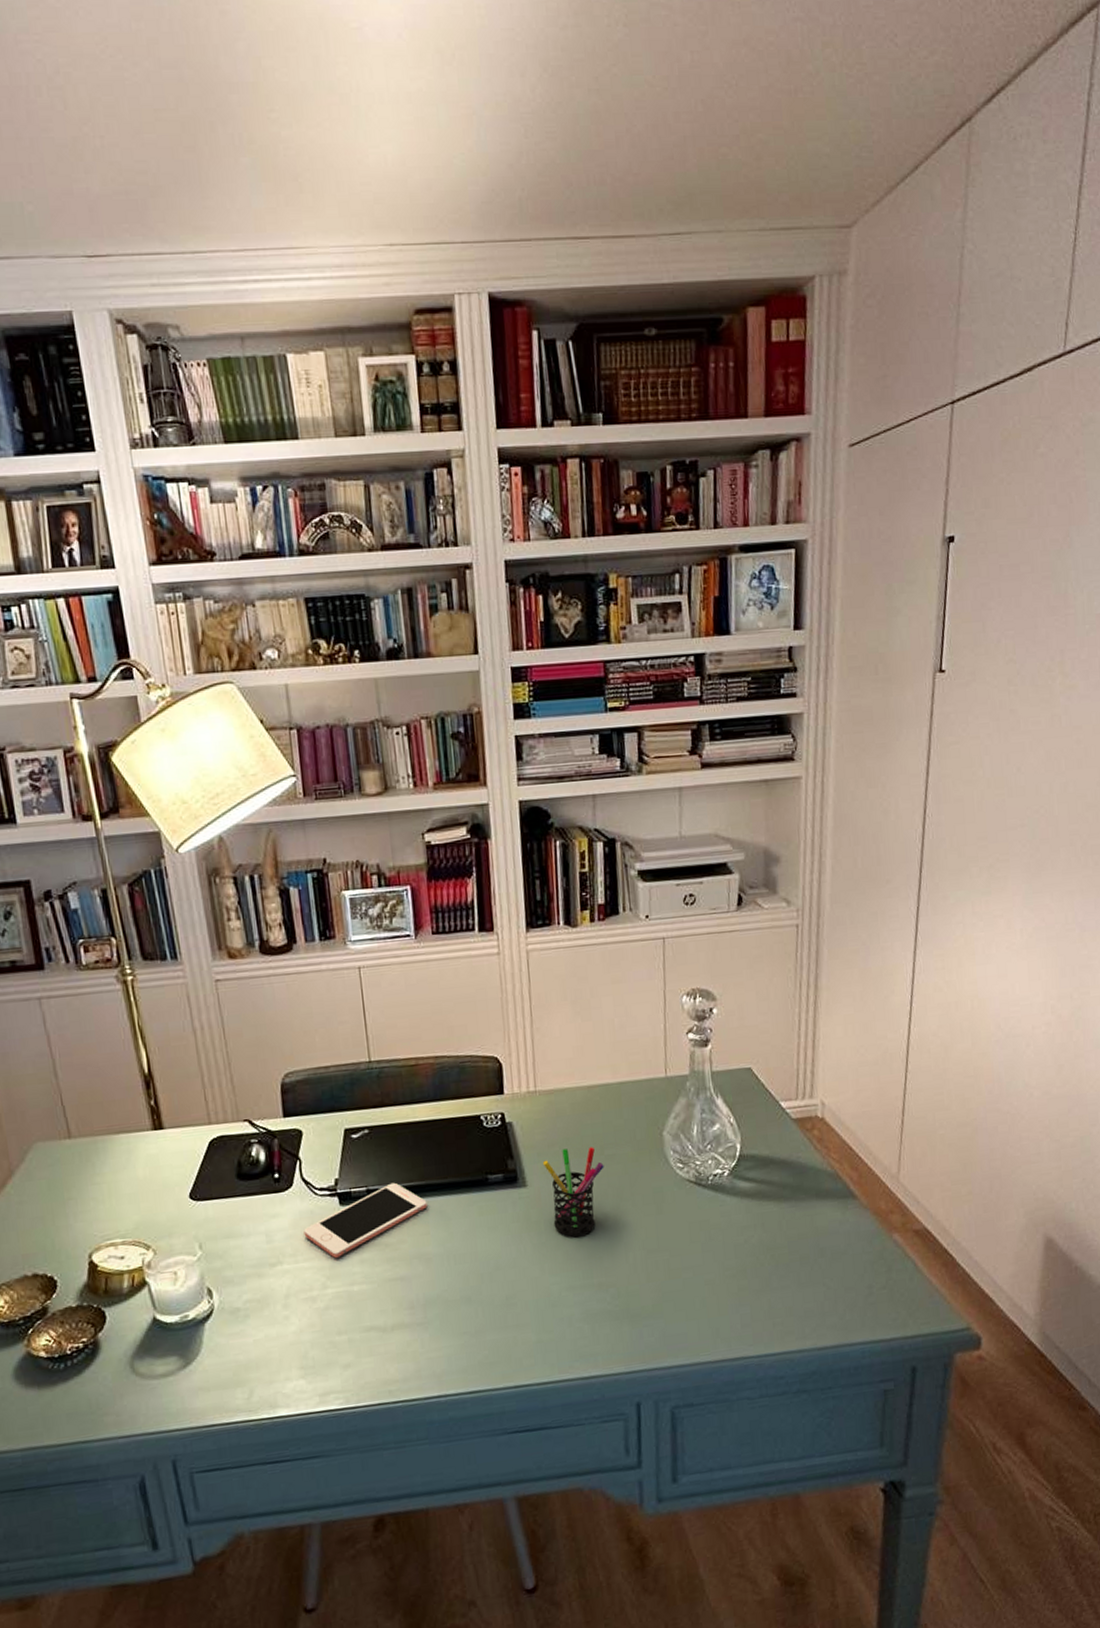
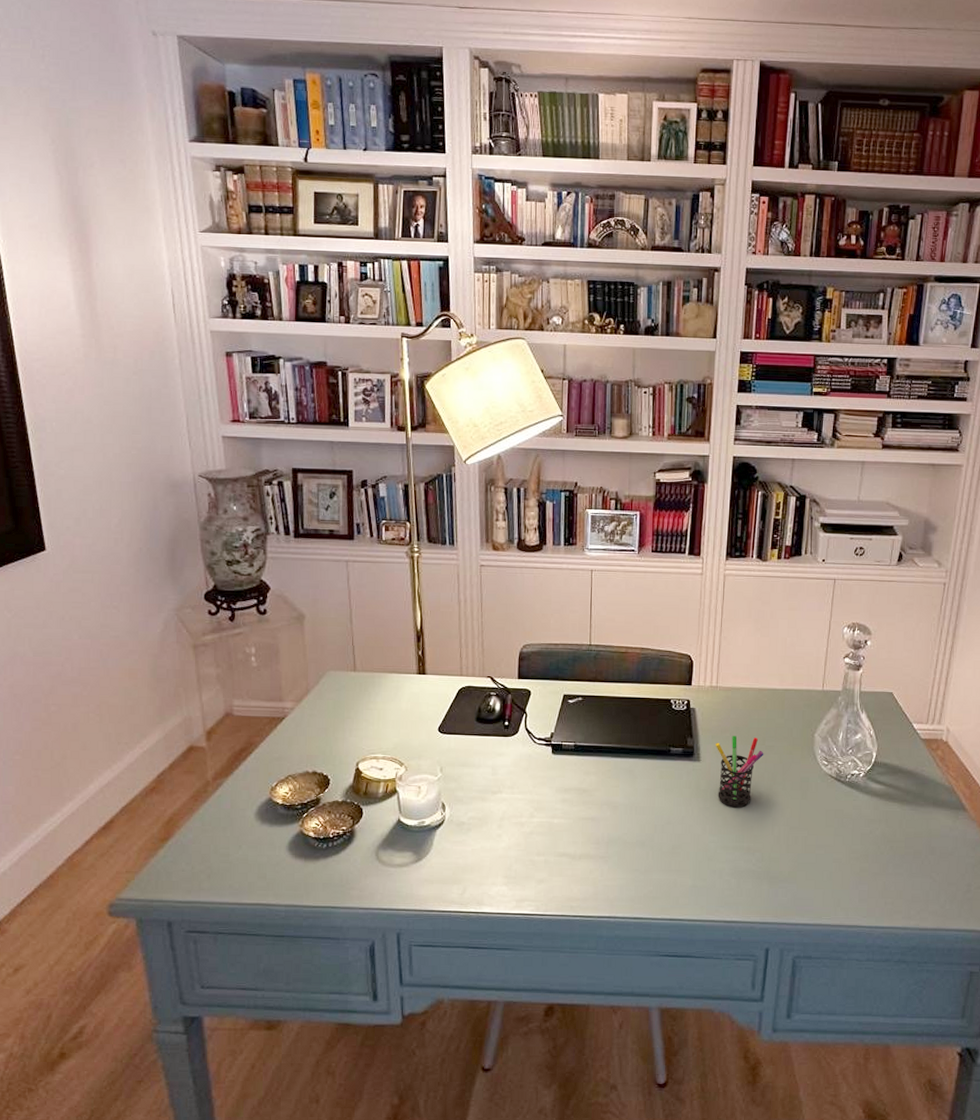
cell phone: present [303,1182,428,1258] -> none [521,742,620,794]

